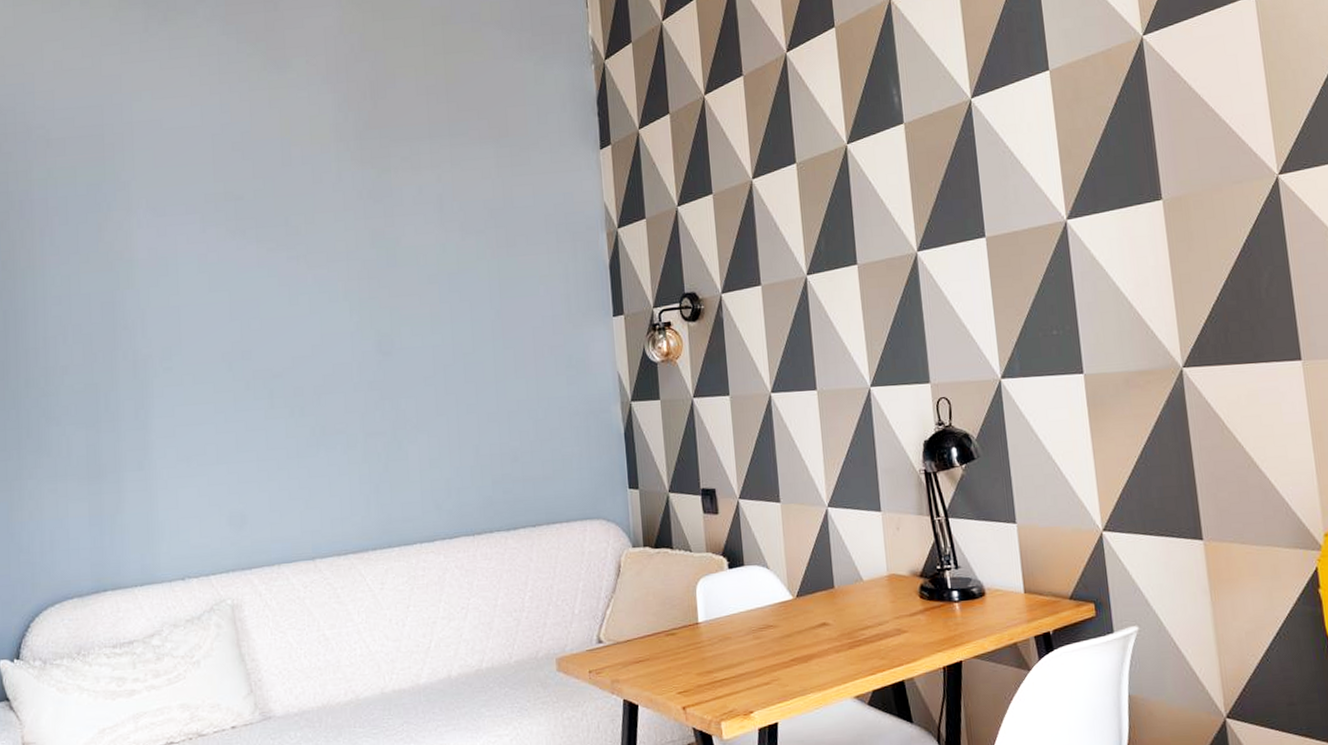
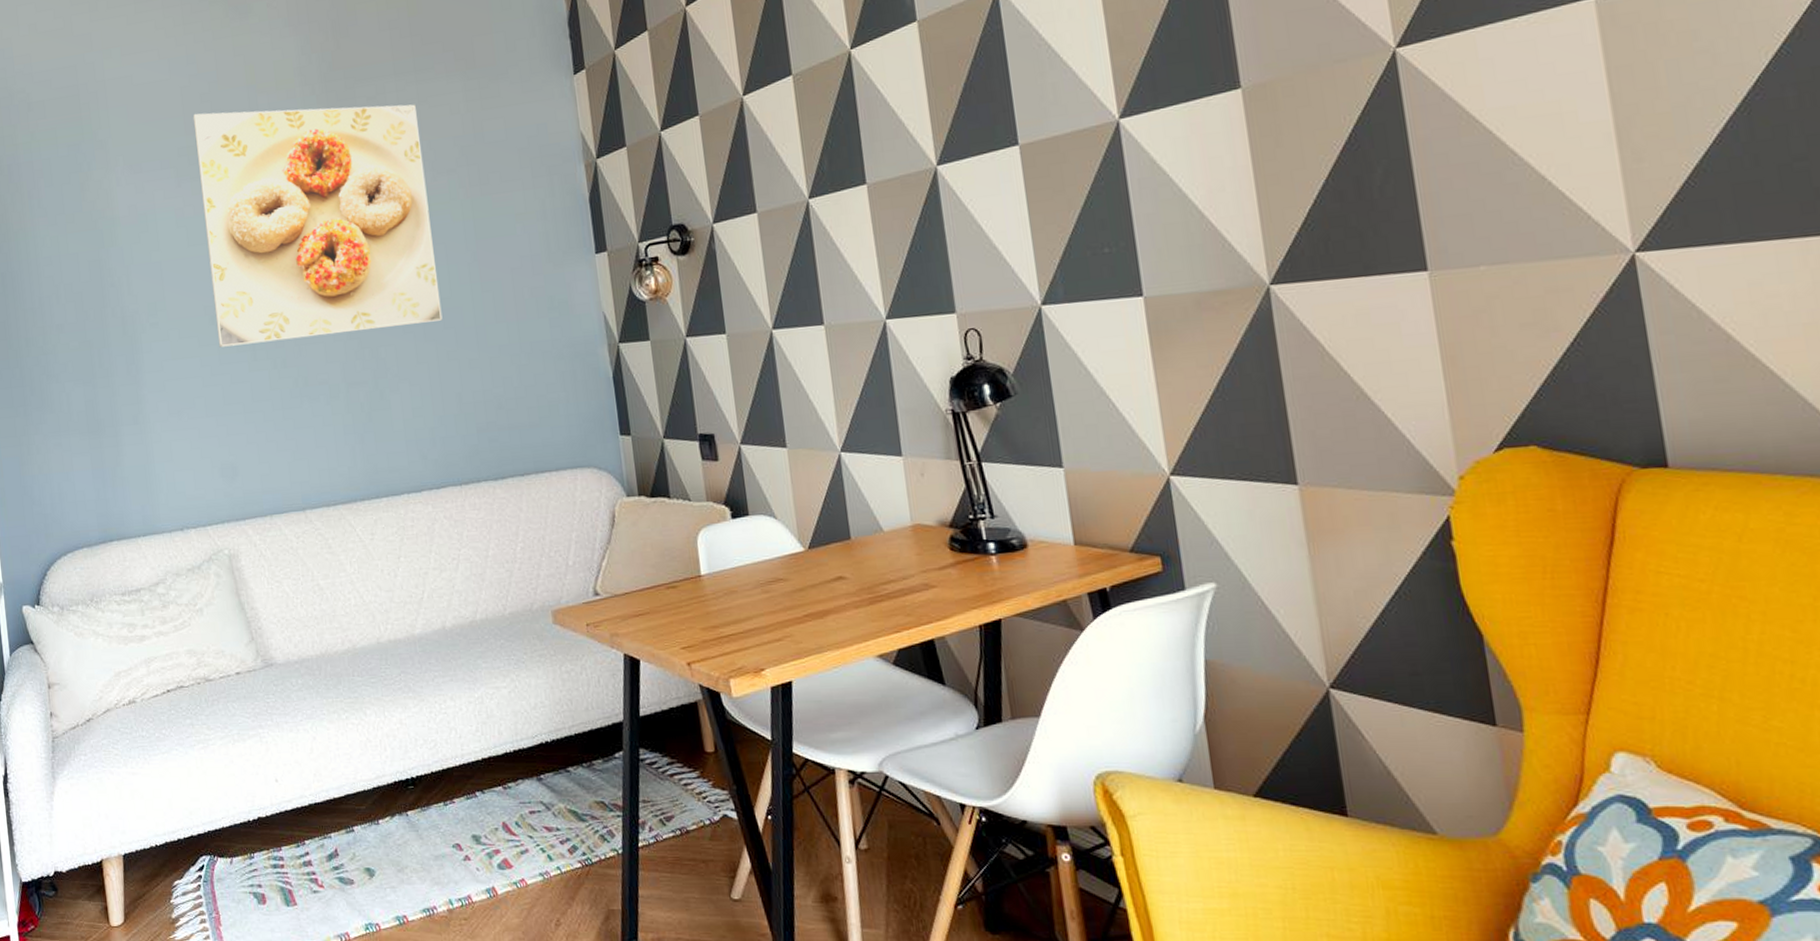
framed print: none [223,161,464,394] -> present [193,104,443,347]

